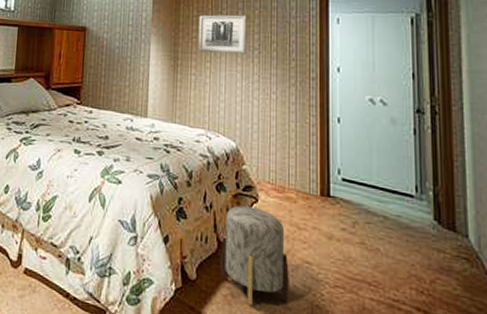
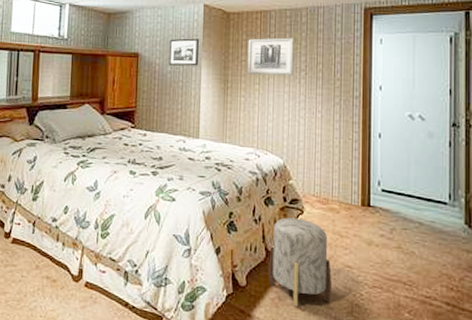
picture frame: none [116,13,149,42] -> present [168,38,200,66]

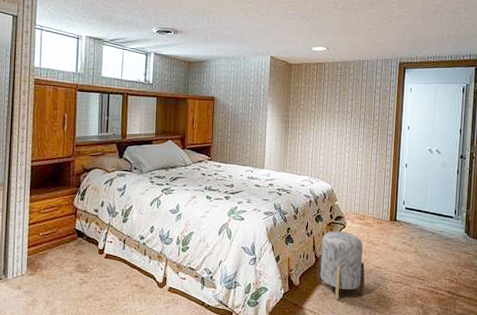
picture frame: present [168,38,200,66] -> none [240,85,267,109]
wall art: present [247,37,294,76] -> none [304,86,343,118]

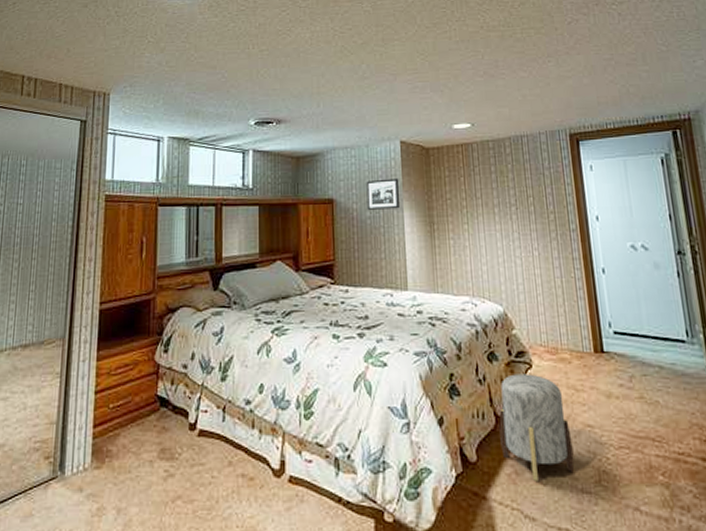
picture frame: none [240,85,267,109] -> present [366,178,401,210]

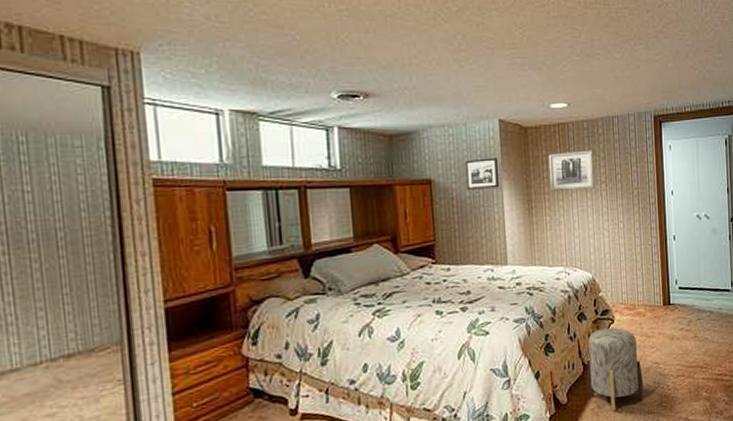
wall art: none [451,171,503,214] -> present [548,150,595,192]

